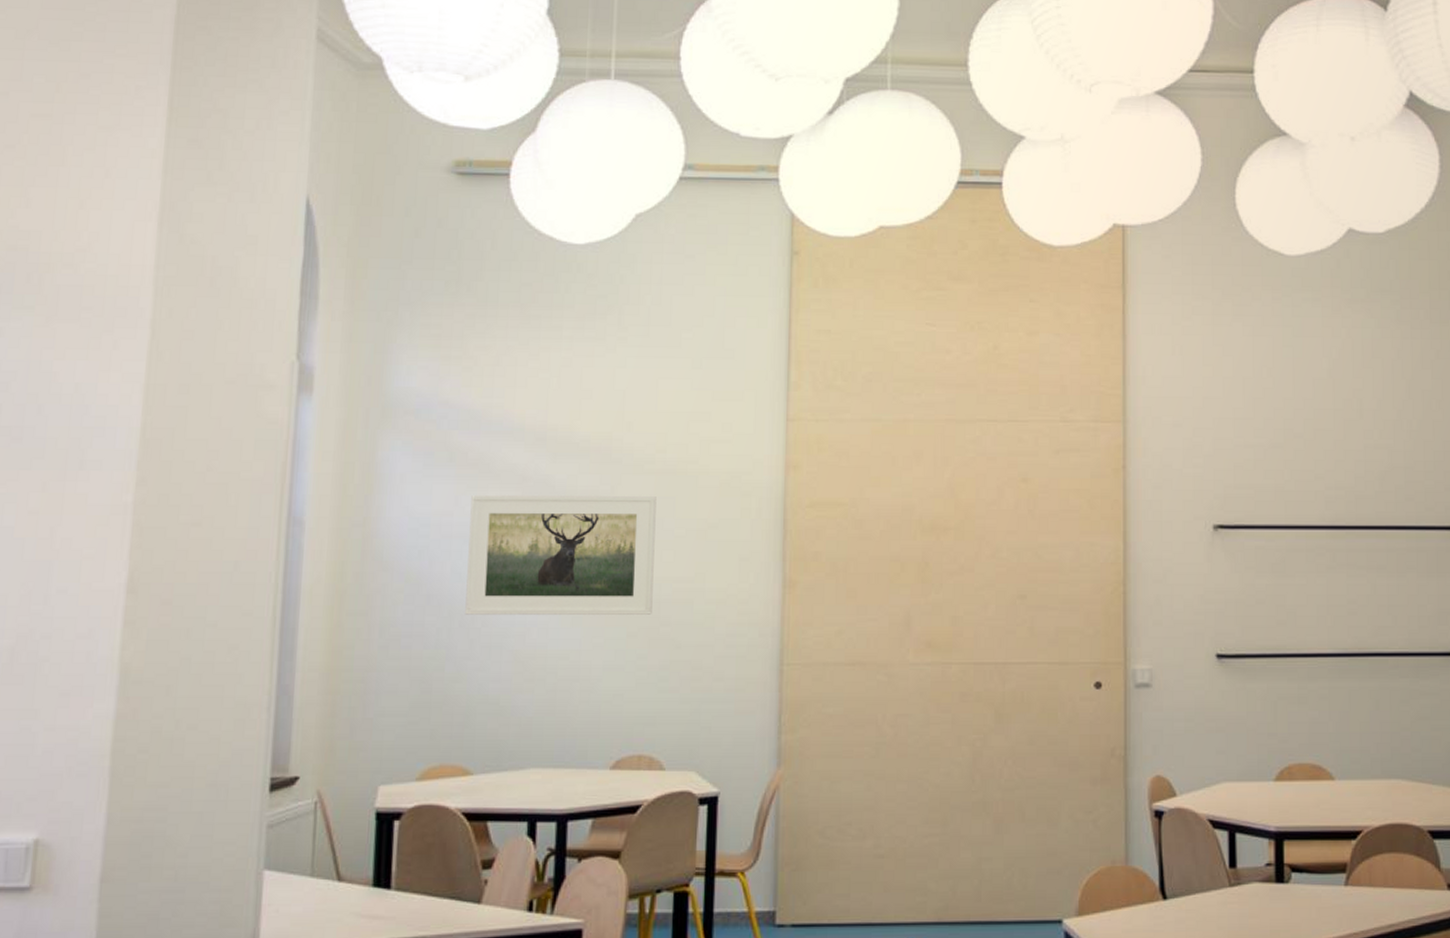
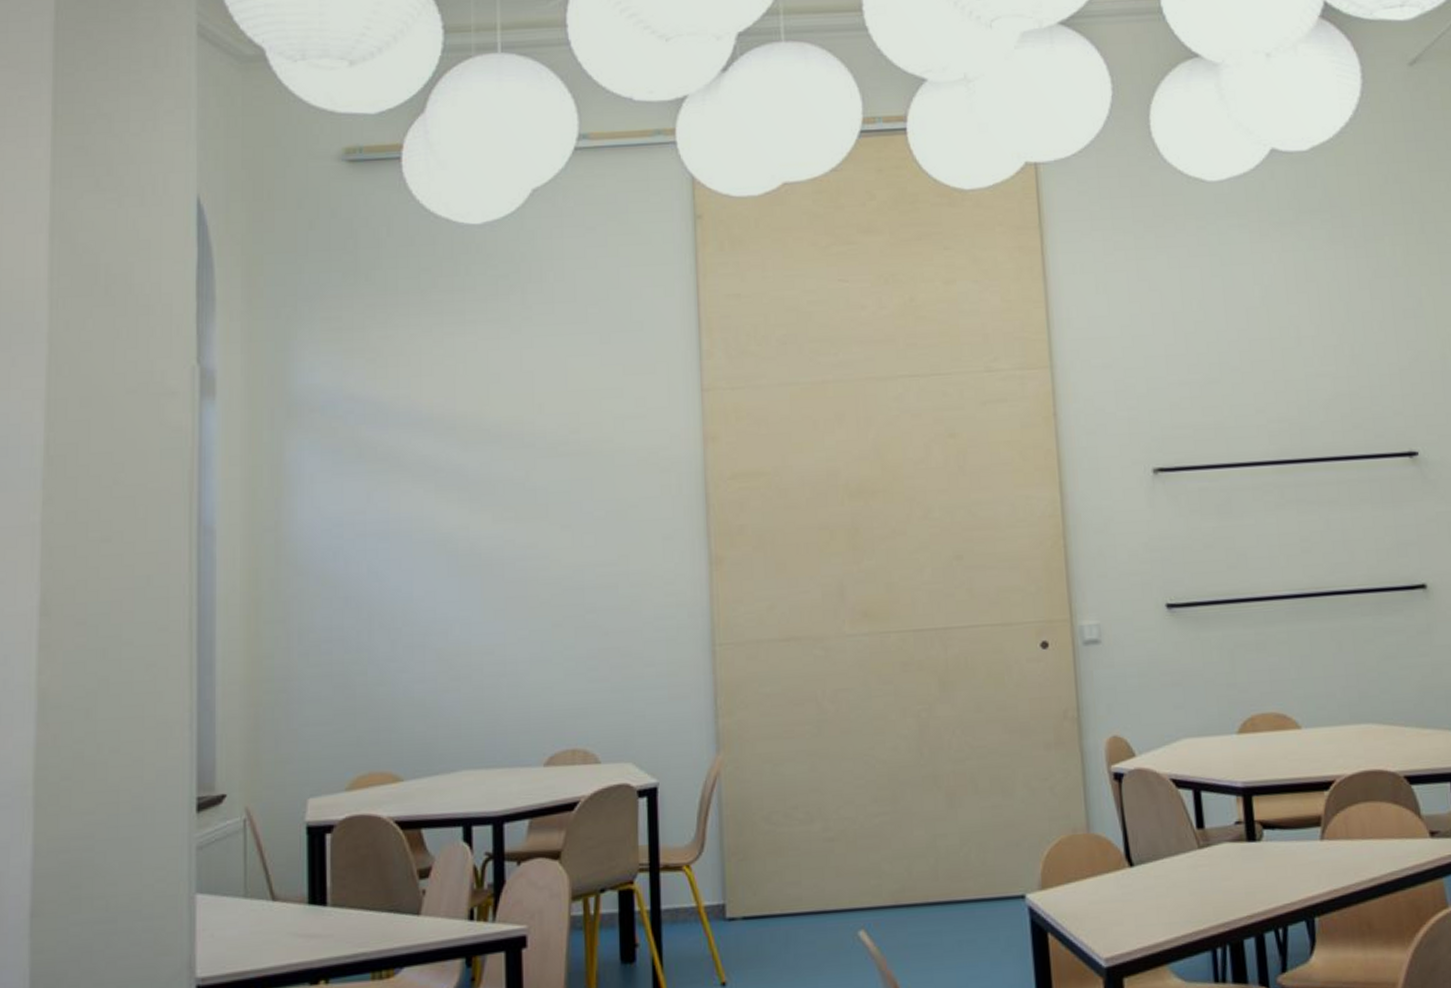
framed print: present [465,495,657,615] -> none [383,478,576,615]

